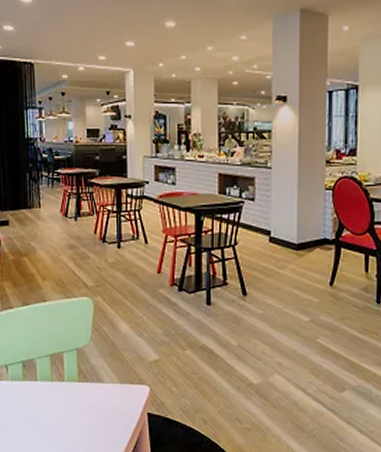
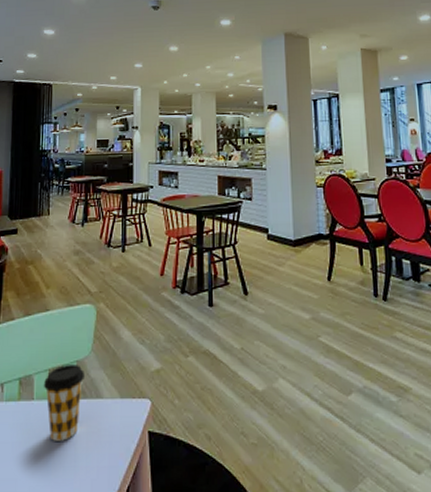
coffee cup: none [45,351,86,417] -> present [43,363,86,441]

